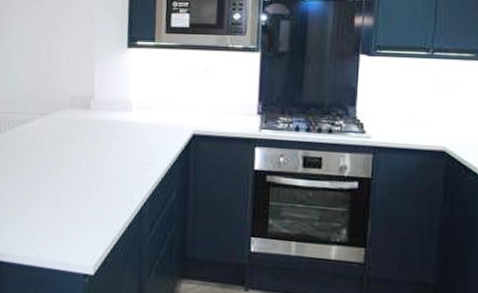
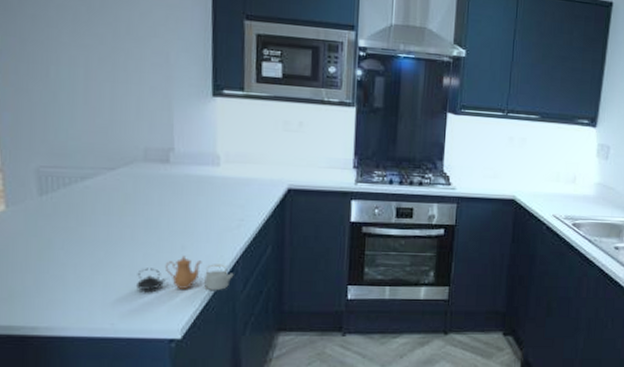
teapot: none [58,195,141,232] -> present [135,256,234,291]

